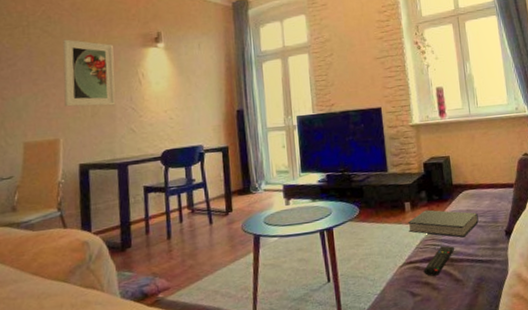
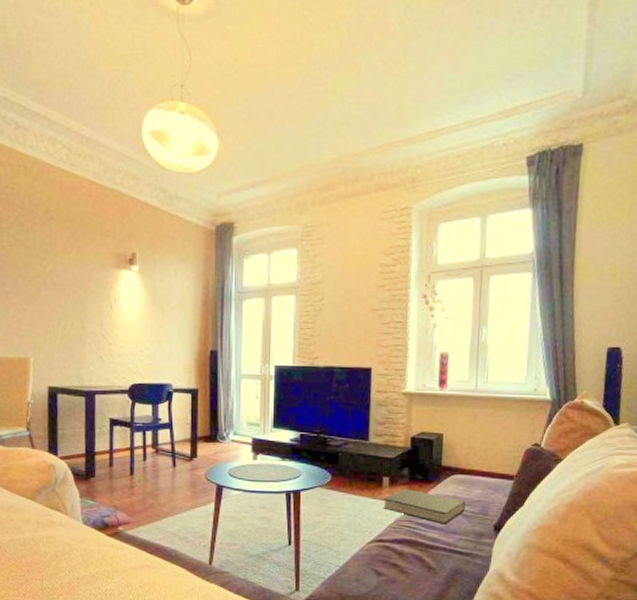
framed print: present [62,39,116,107] -> none [34,251,86,329]
remote control: present [423,246,455,276] -> none [393,530,433,559]

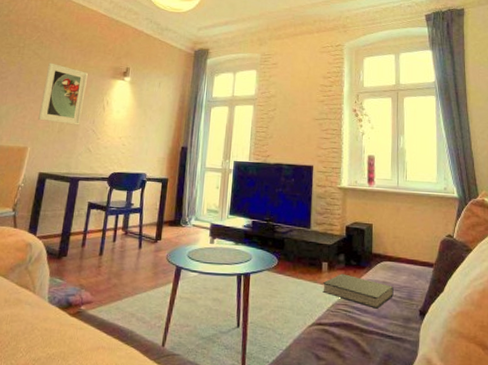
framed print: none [34,251,86,329] -> present [38,62,88,125]

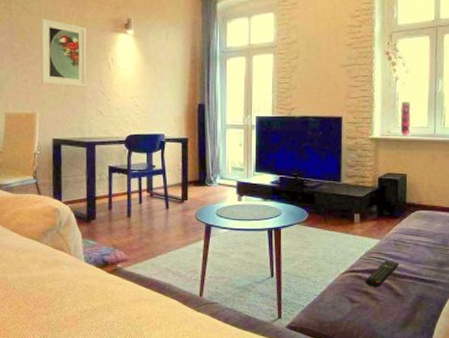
book: present [323,273,394,309] -> none [355,224,428,255]
remote control: none [331,314,366,343] -> present [365,261,400,287]

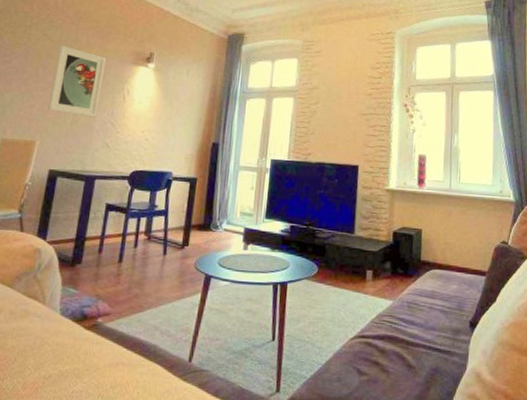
remote control: present [365,261,400,287] -> none [375,325,413,357]

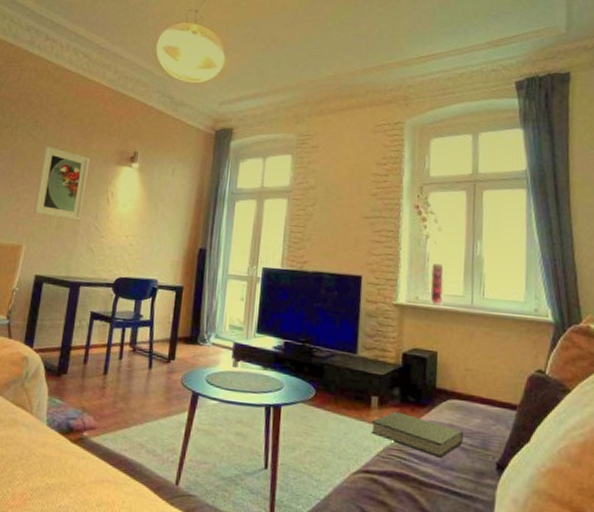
book: none [366,282,443,320] -> present [371,411,463,458]

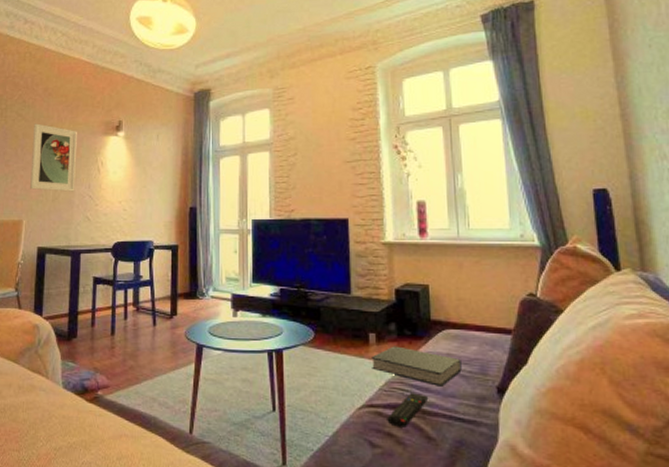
remote control: none [381,462,427,497] -> present [387,393,429,427]

